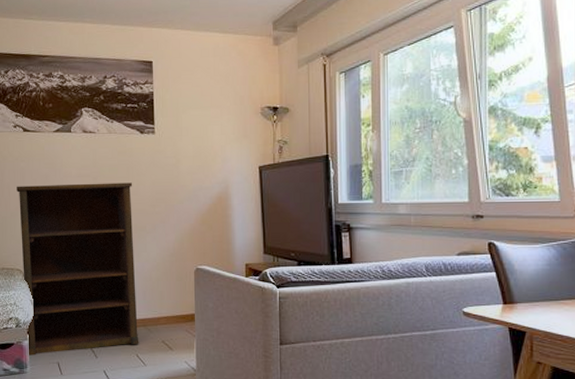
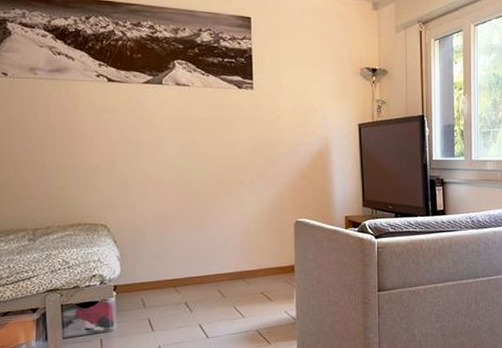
shelving unit: present [17,182,139,356] -> none [100,137,237,313]

